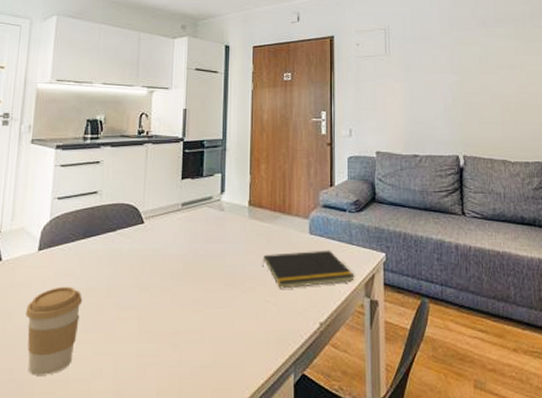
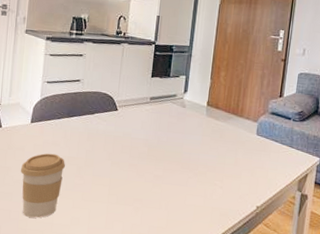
notepad: present [261,250,354,289] -> none [213,147,291,178]

